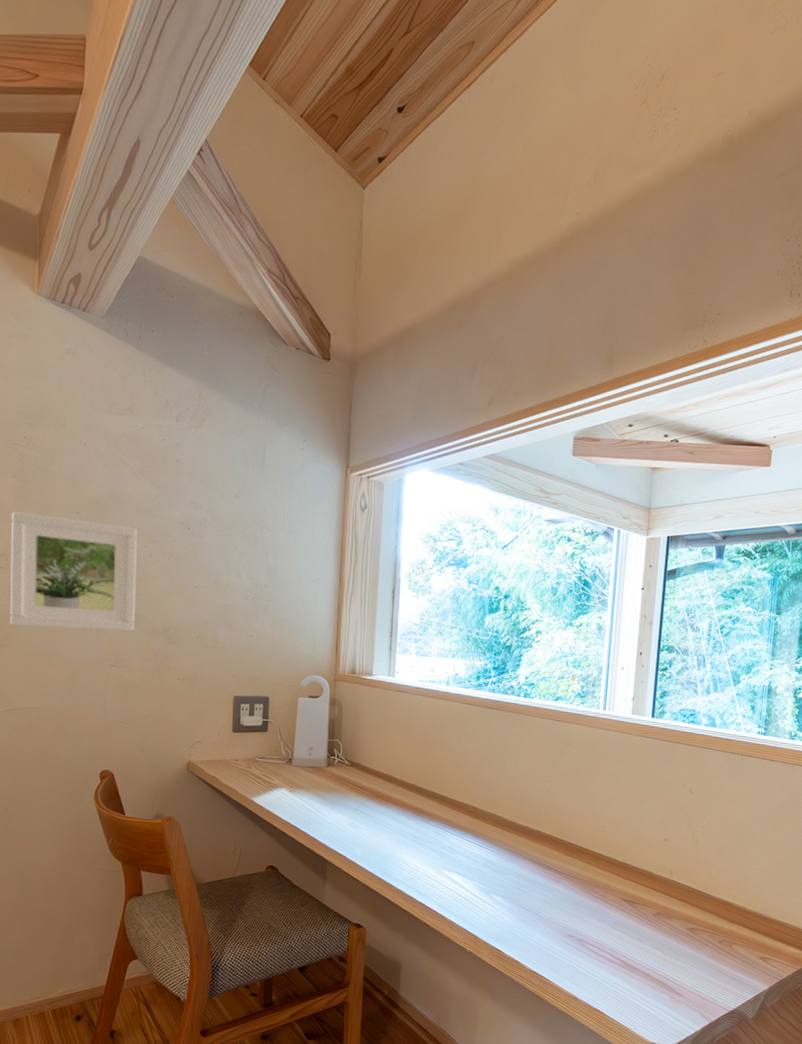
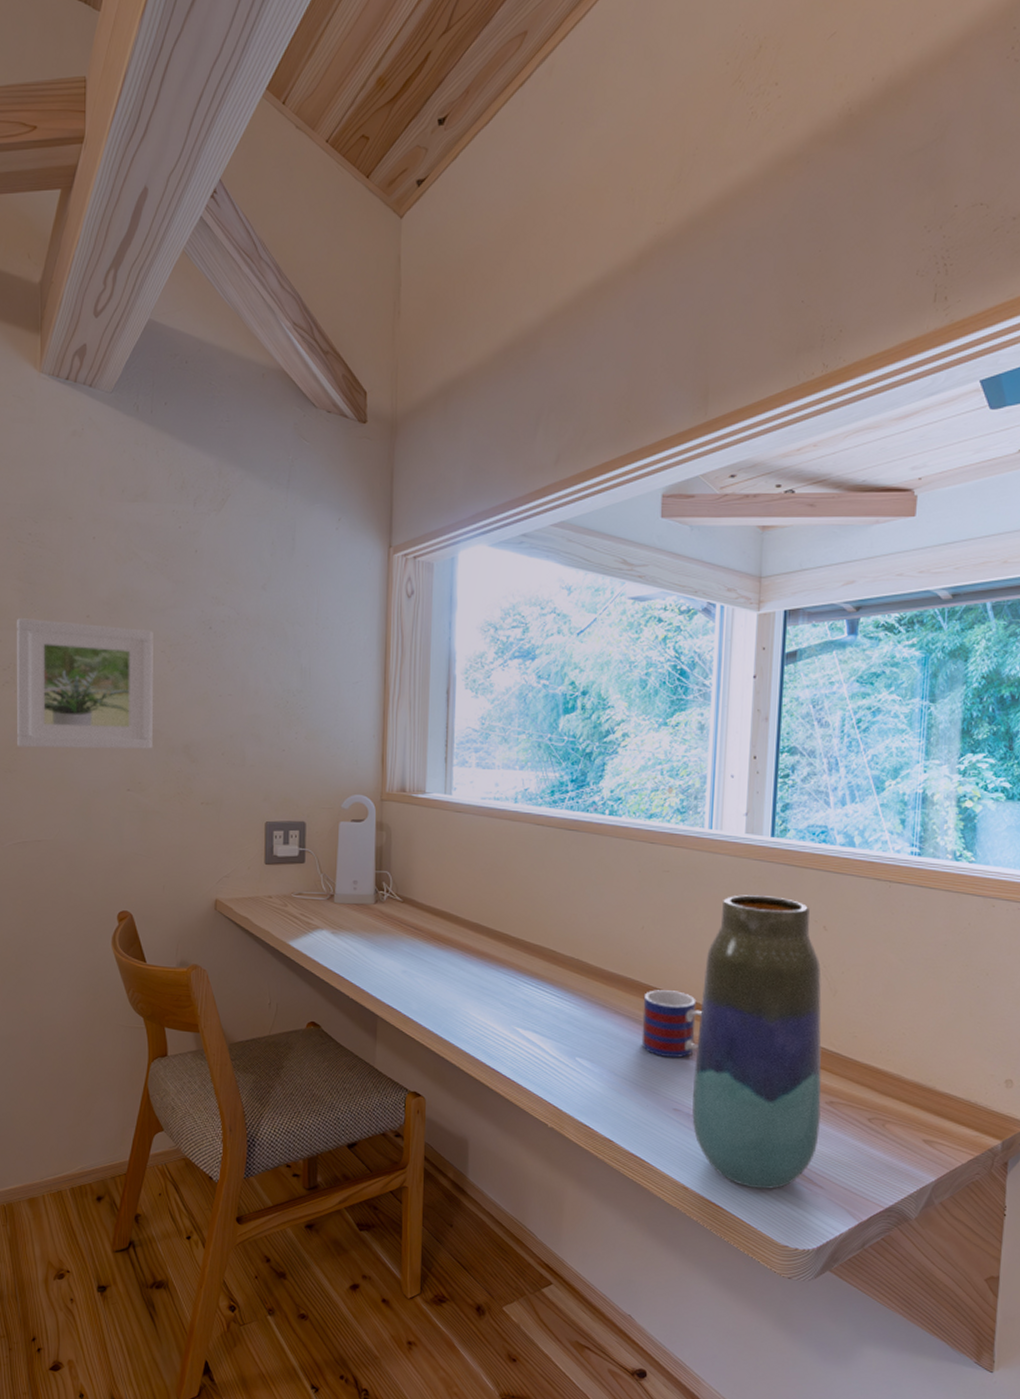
mug: none [544,839,593,894] -> present [641,990,702,1058]
vase: none [583,764,687,998] -> present [692,895,822,1189]

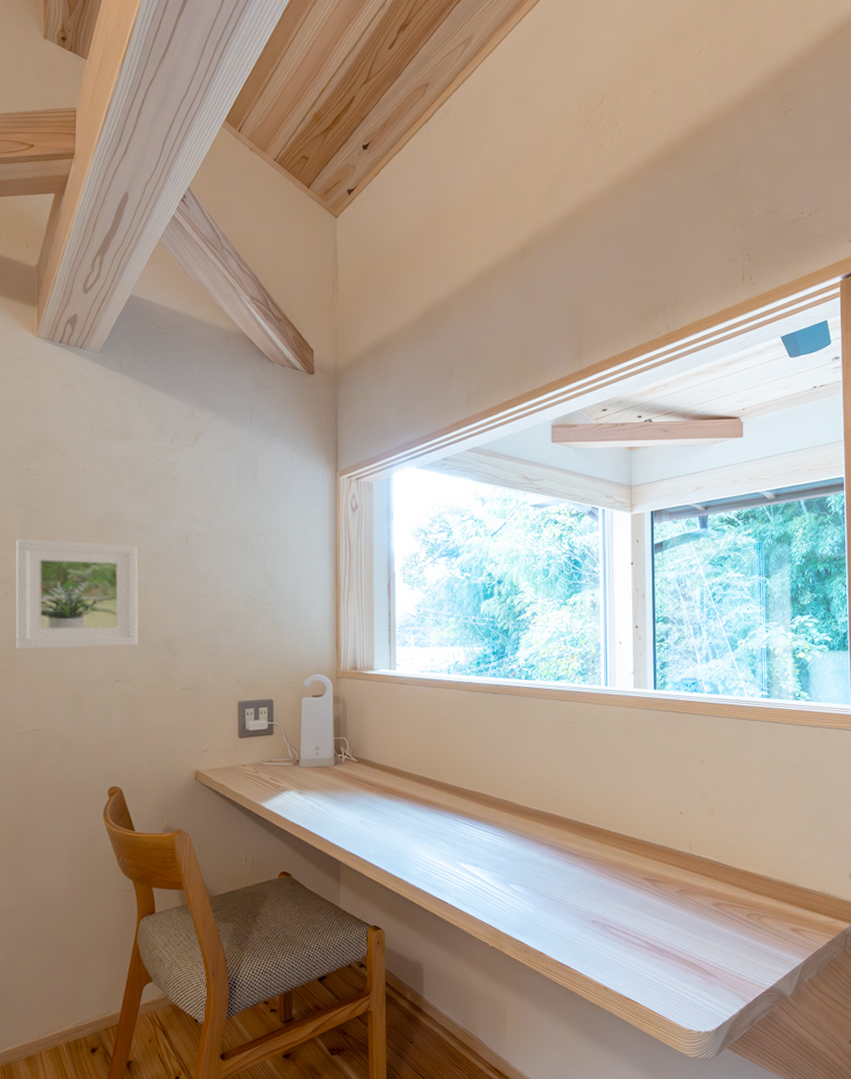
mug: present [641,990,702,1058] -> none [562,821,609,877]
vase: present [692,895,822,1189] -> none [607,737,710,983]

